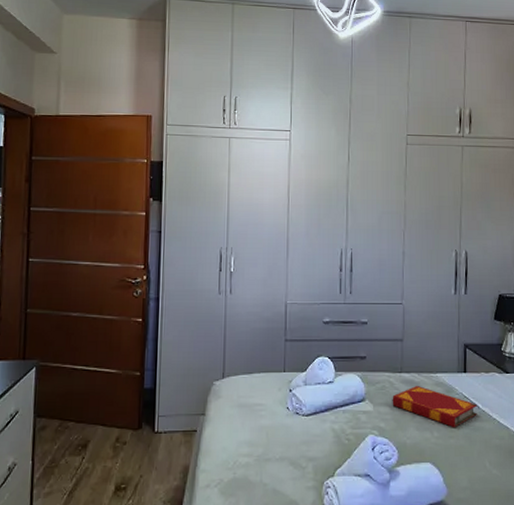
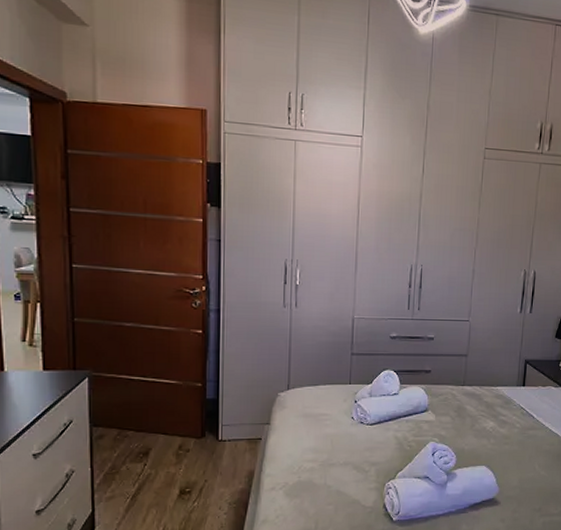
hardback book: present [392,386,478,428] -> none [453,398,533,436]

